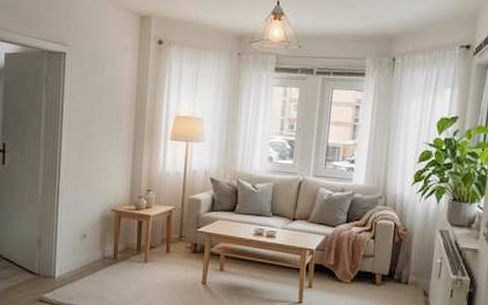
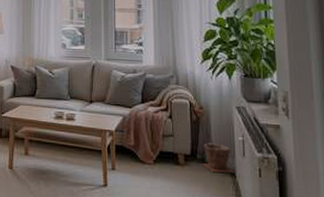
plant pot: none [399,264,429,293] -> present [203,143,234,173]

